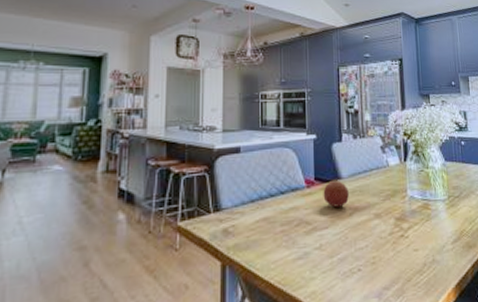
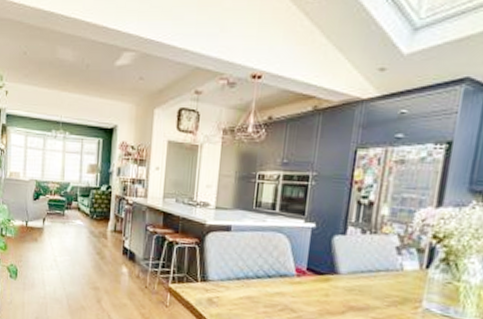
fruit: present [323,179,349,208] -> none [314,273,346,303]

